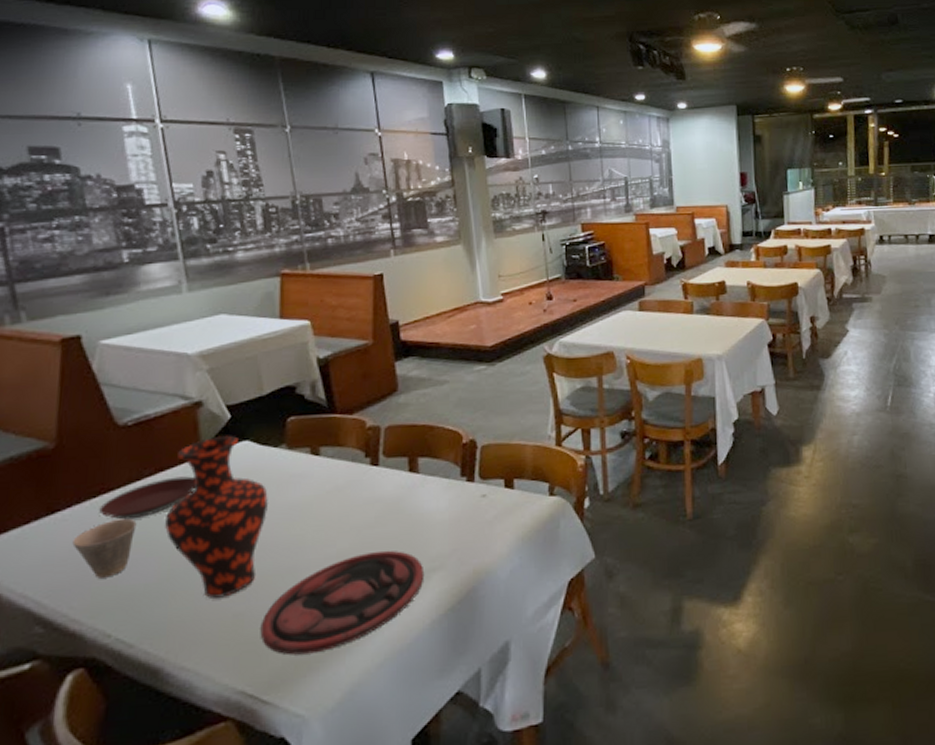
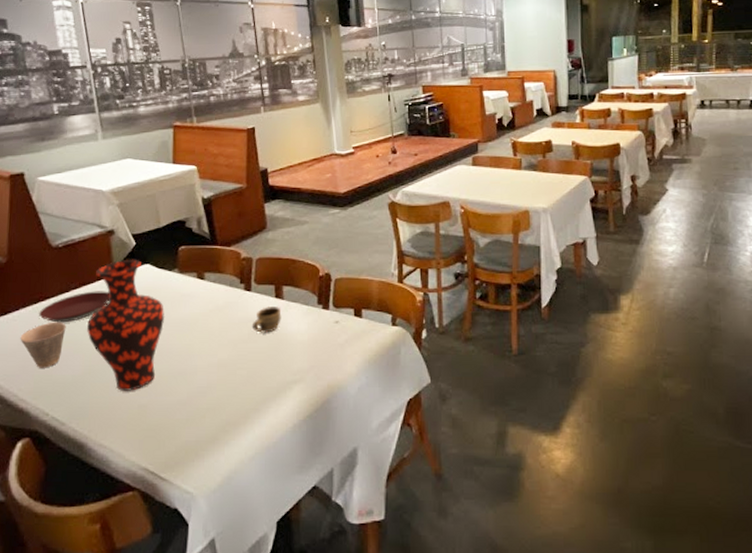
plate: present [260,550,425,656] -> none [159,362,288,443]
cup: none [379,482,417,515] -> present [251,307,282,333]

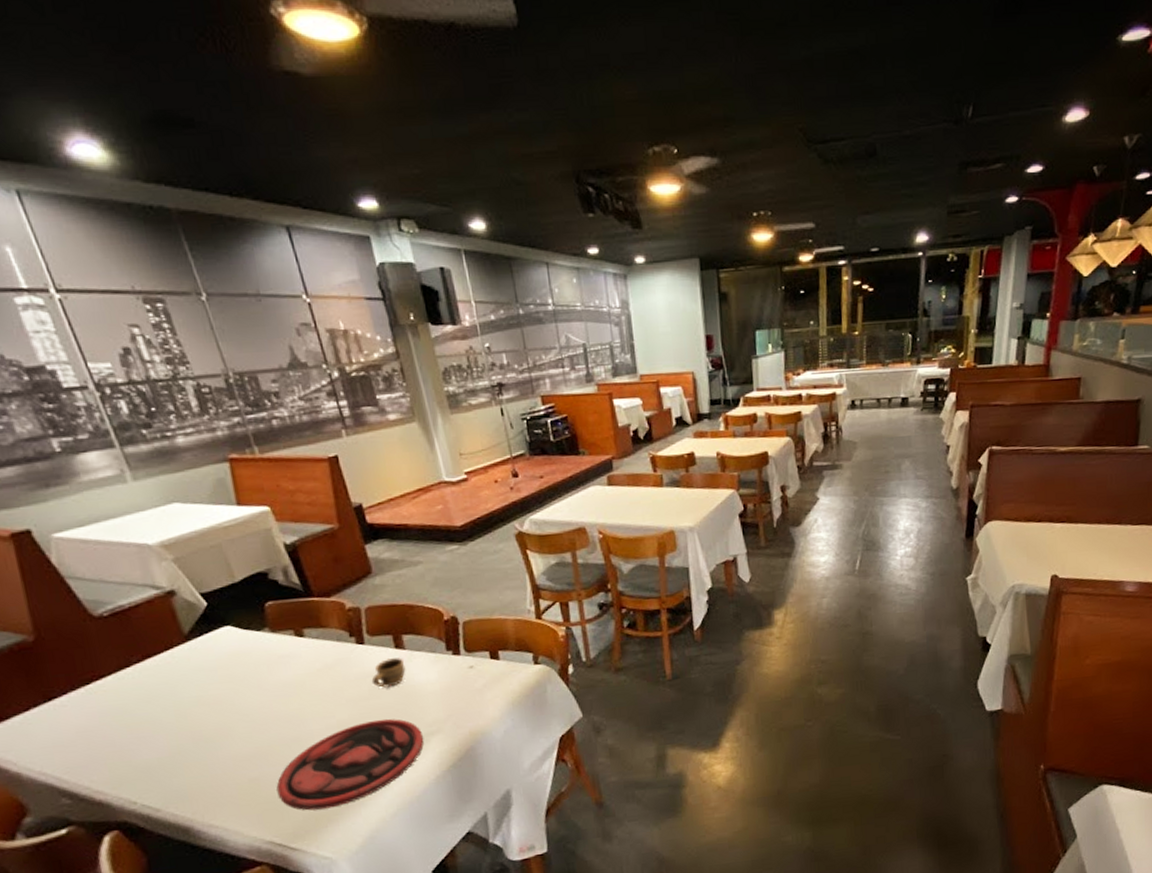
cup: present [20,322,66,368] -> none [77,701,138,755]
plate: present [39,291,110,323] -> none [95,661,188,703]
vase: present [87,259,165,391] -> none [161,621,264,767]
plate: none [159,362,288,443] -> present [276,718,424,811]

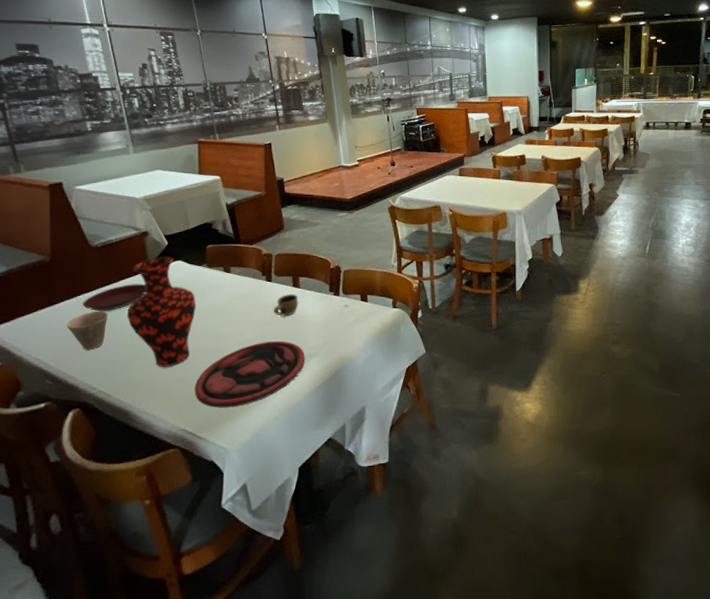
cup: none [77,701,138,755] -> present [66,310,108,350]
plate: none [95,661,188,703] -> present [83,284,147,312]
vase: none [161,621,264,767] -> present [127,256,197,367]

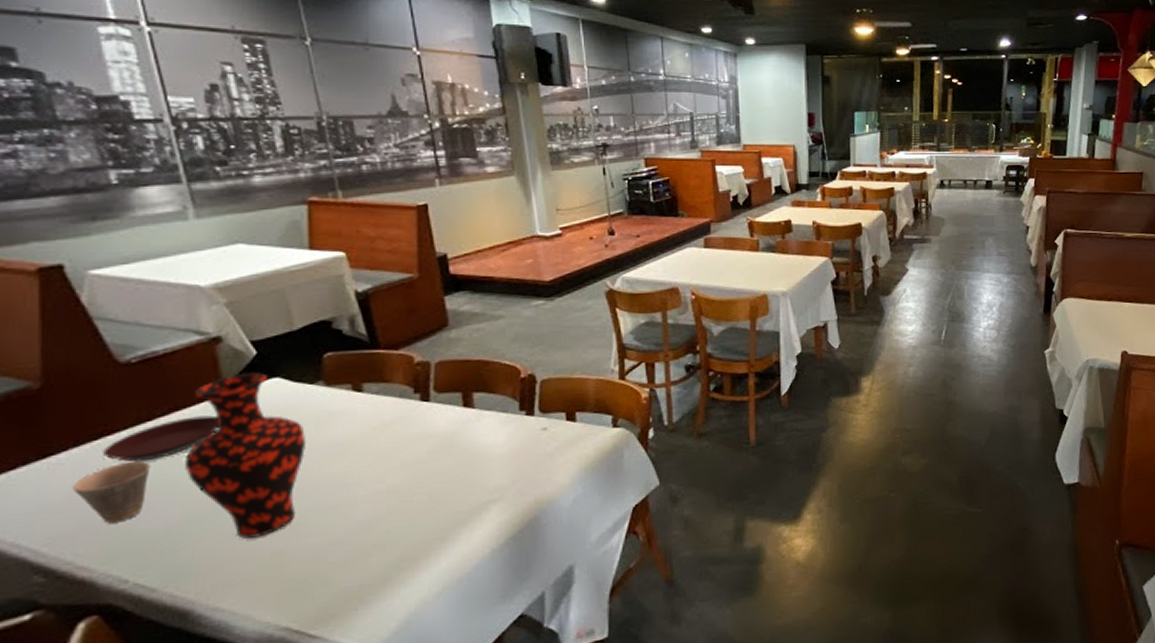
plate: present [194,340,305,408] -> none [304,484,483,591]
cup: present [273,294,299,316] -> none [432,417,472,450]

